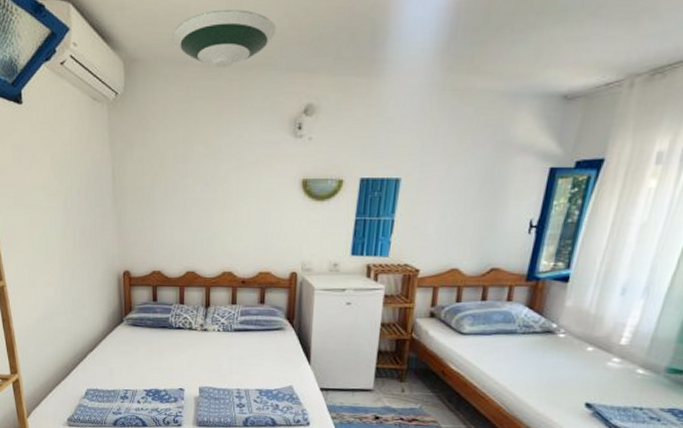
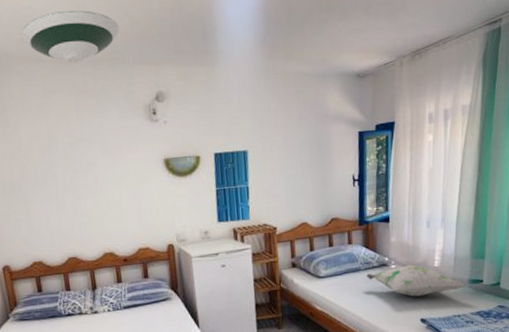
decorative pillow: none [522,337,661,377] -> present [366,264,466,297]

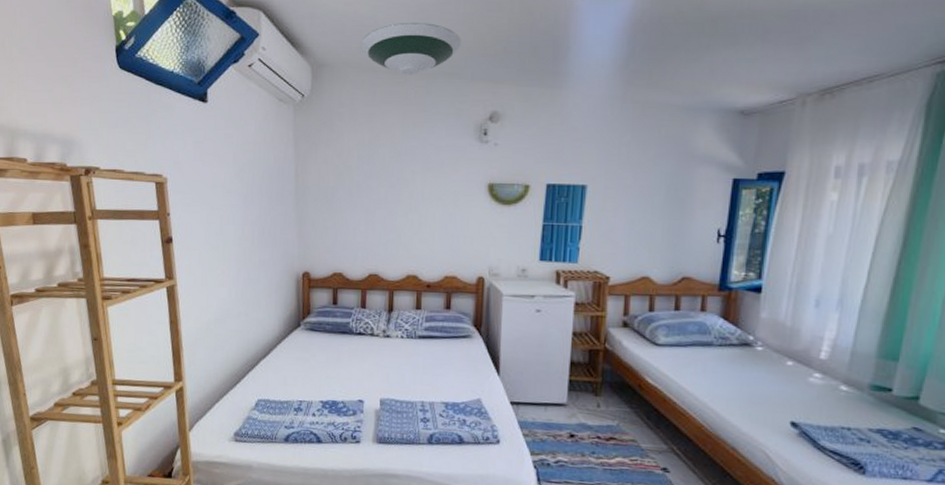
decorative pillow: present [366,264,466,297] -> none [720,350,865,394]

